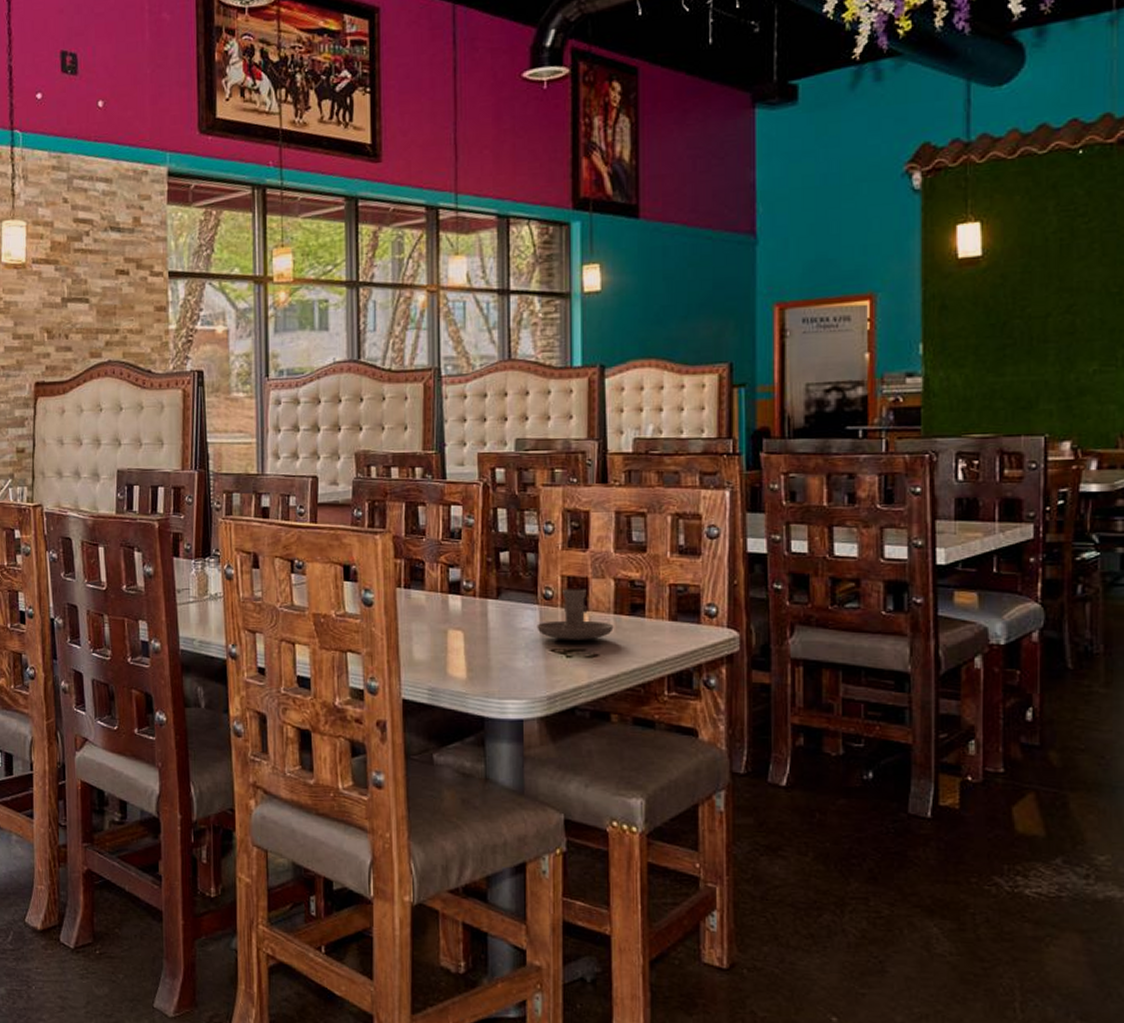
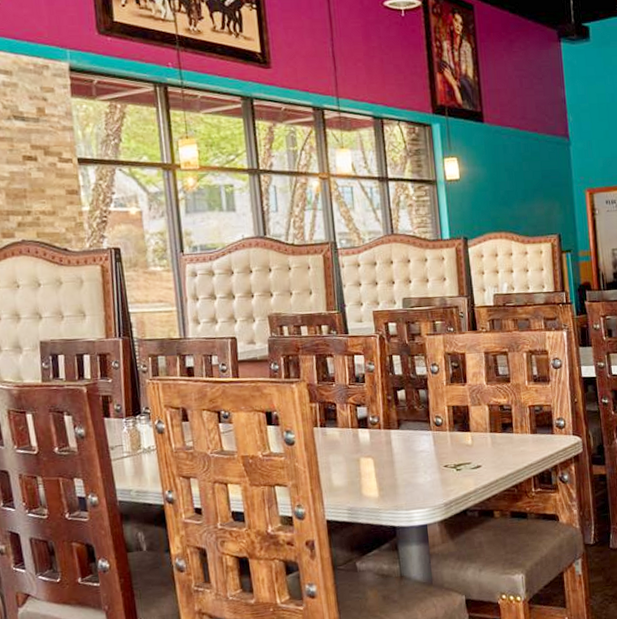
candle holder: present [537,589,614,640] -> none [431,415,491,457]

